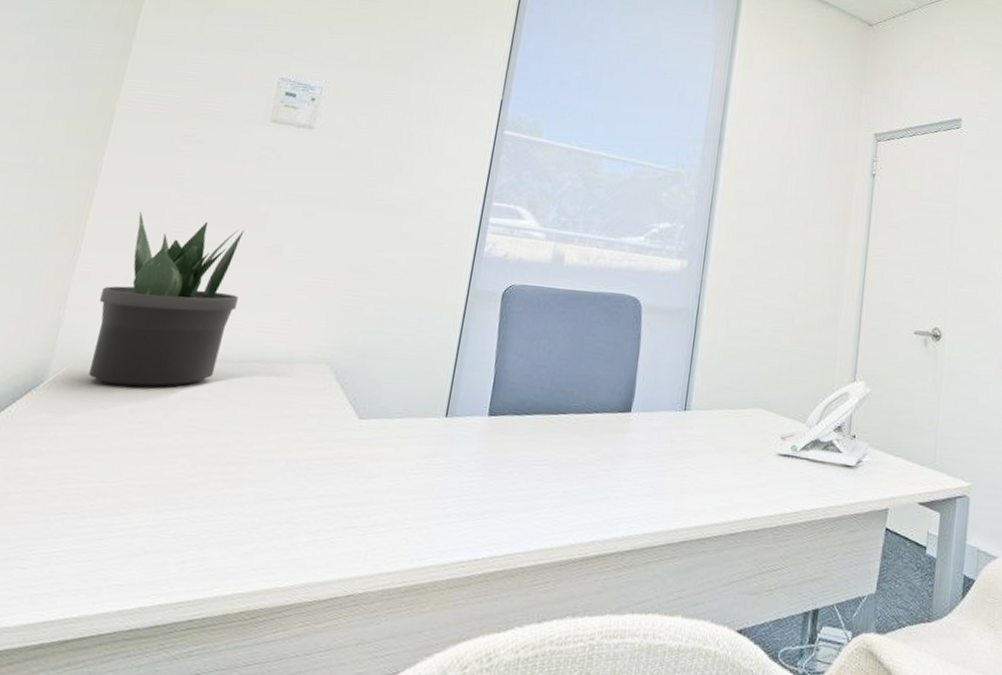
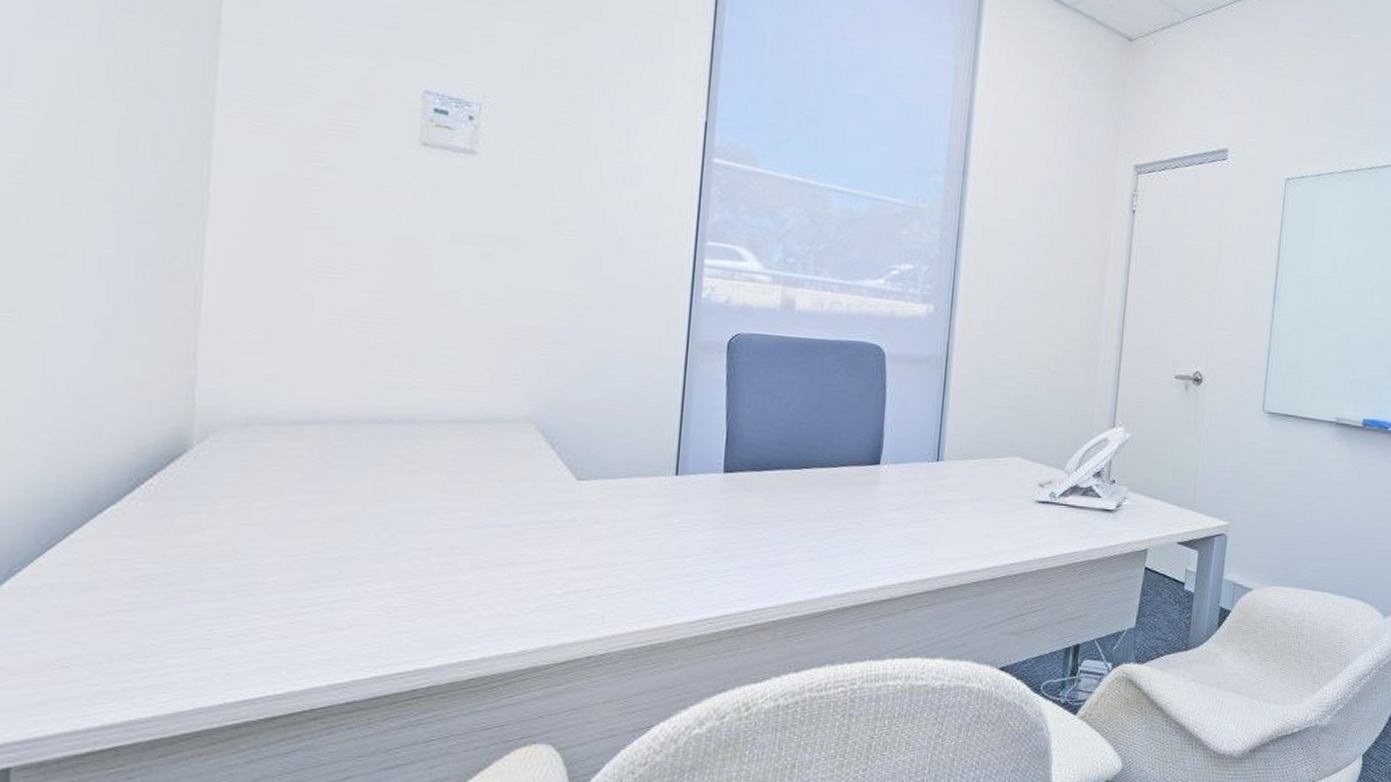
planter: present [88,211,245,388] -> none [239,253,413,454]

